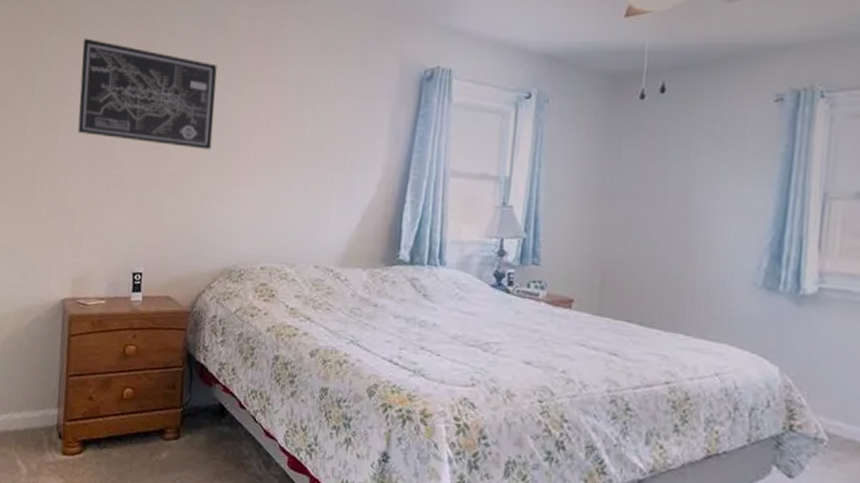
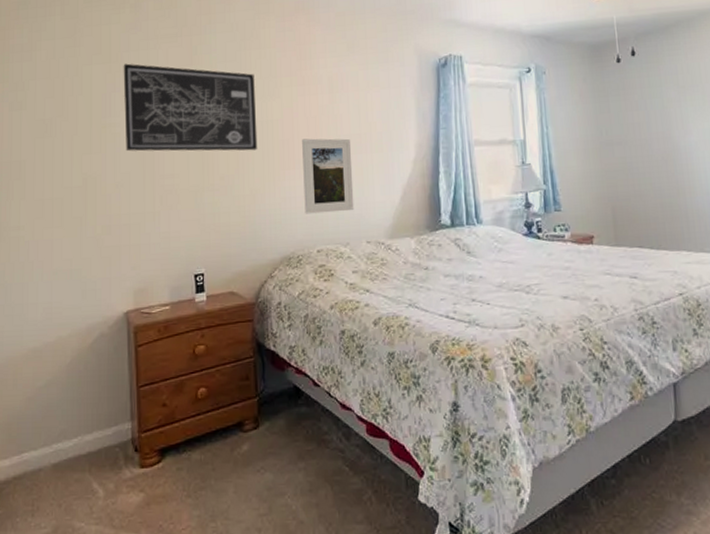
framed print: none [252,144,311,230] -> present [302,138,354,214]

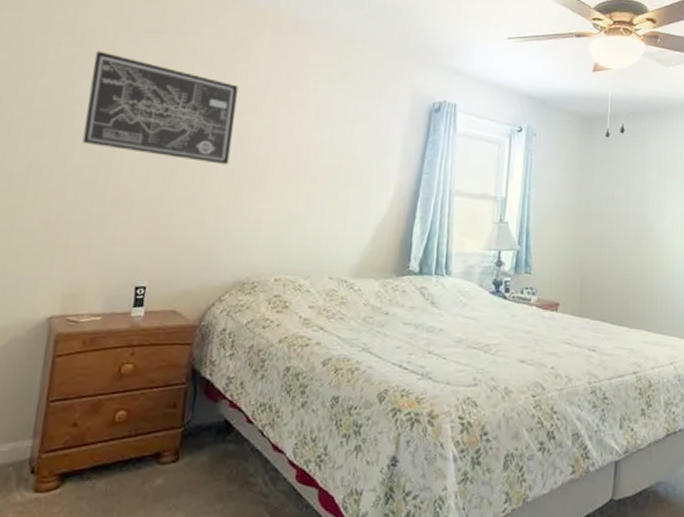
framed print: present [302,138,354,214] -> none [268,161,329,243]

